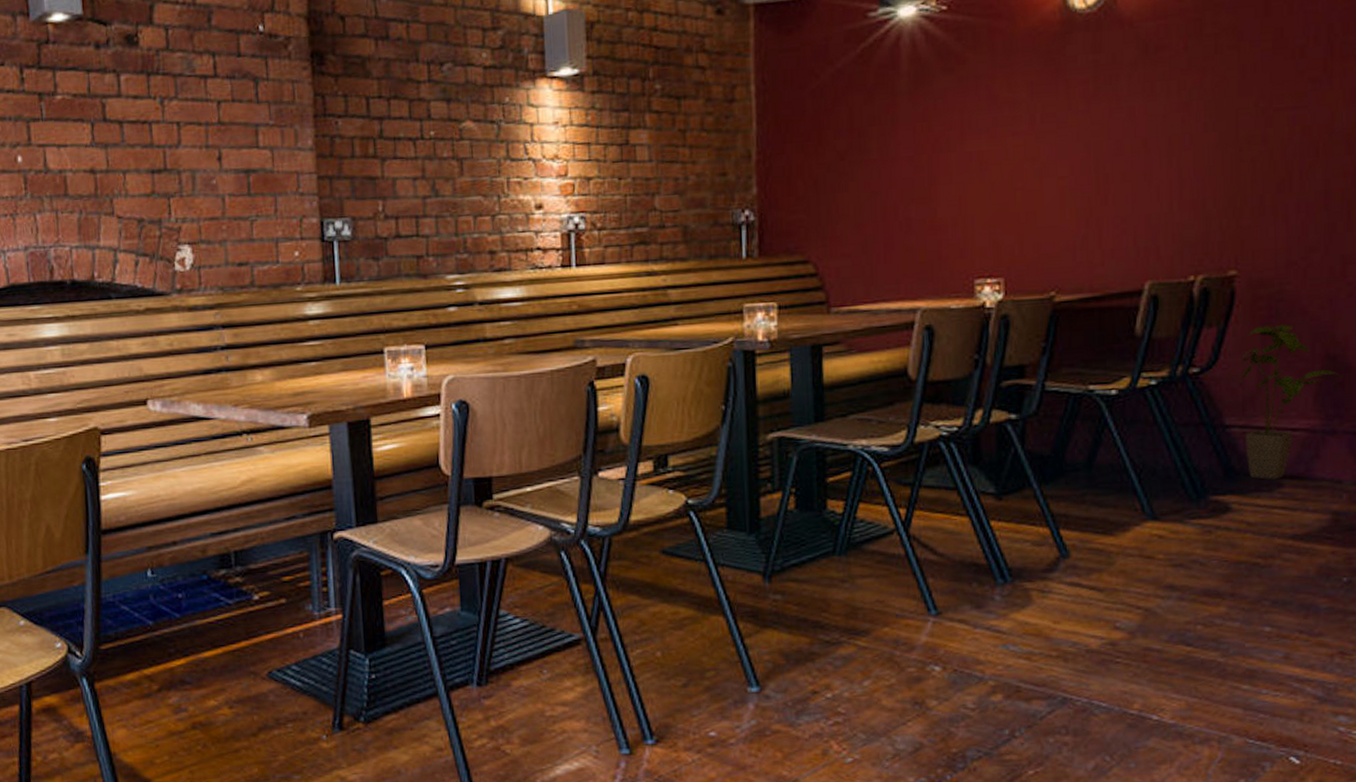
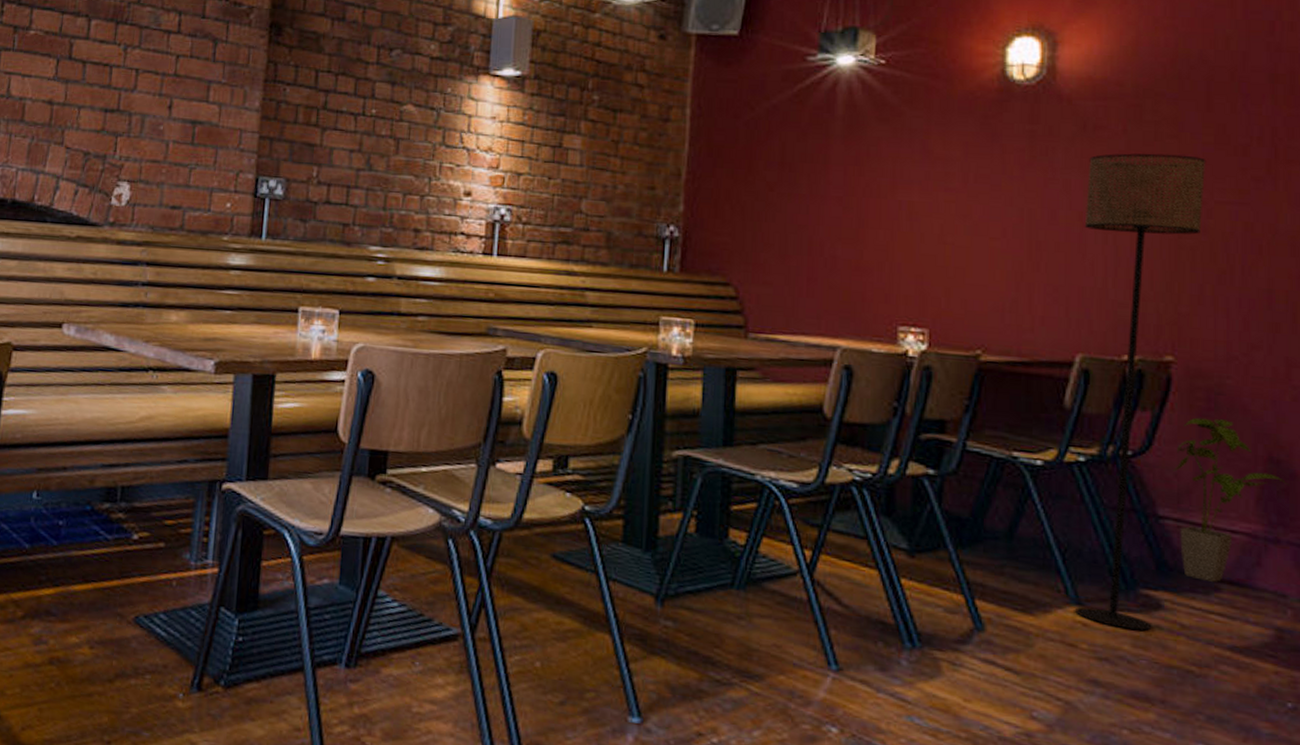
floor lamp: none [1149,65,1265,535] -> present [1075,153,1206,631]

